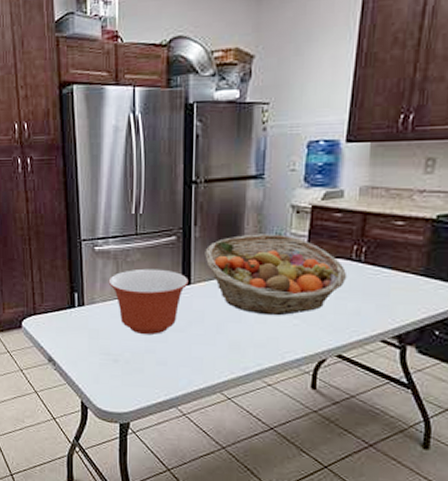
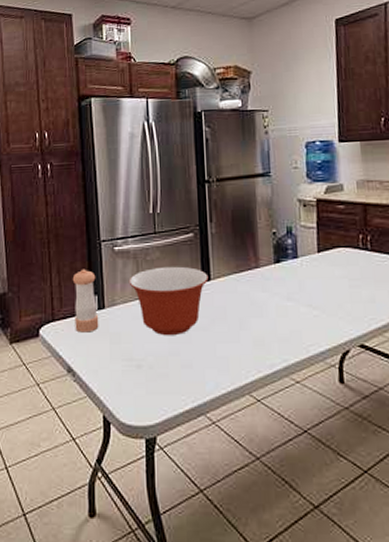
pepper shaker: none [53,267,79,327] -> present [72,269,99,333]
fruit basket: present [205,234,348,316] -> none [222,227,358,308]

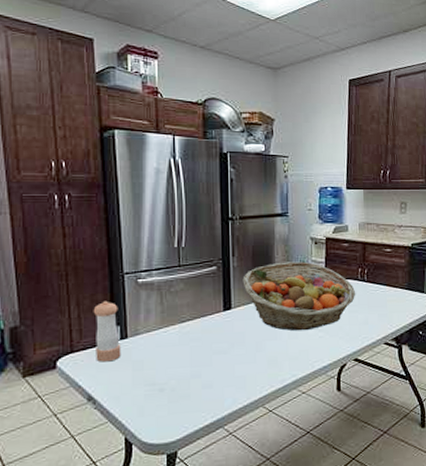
mixing bowl: present [128,266,209,336] -> none [152,297,230,361]
fruit basket: none [222,227,358,308] -> present [242,261,356,331]

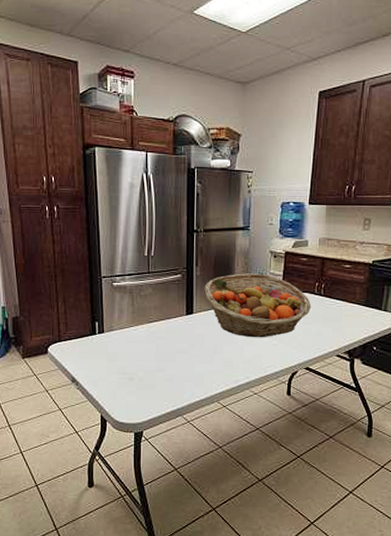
pepper shaker: present [93,300,121,362] -> none [76,300,99,352]

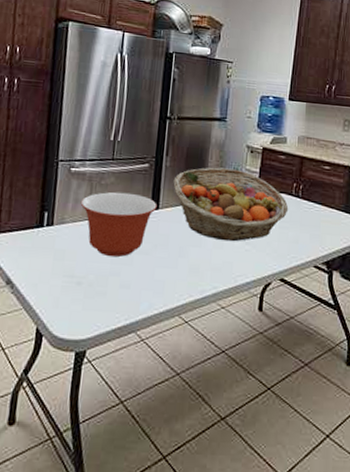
mixing bowl: none [125,301,192,357] -> present [80,192,157,258]

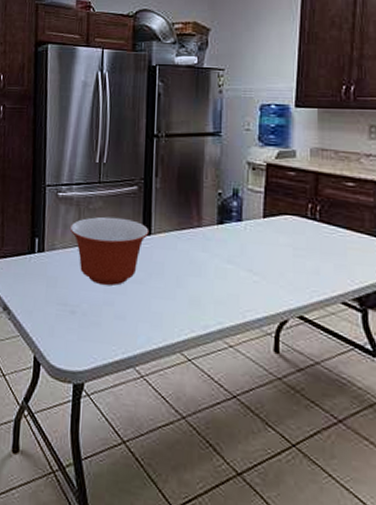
fruit basket: present [173,167,289,242] -> none [165,188,304,272]

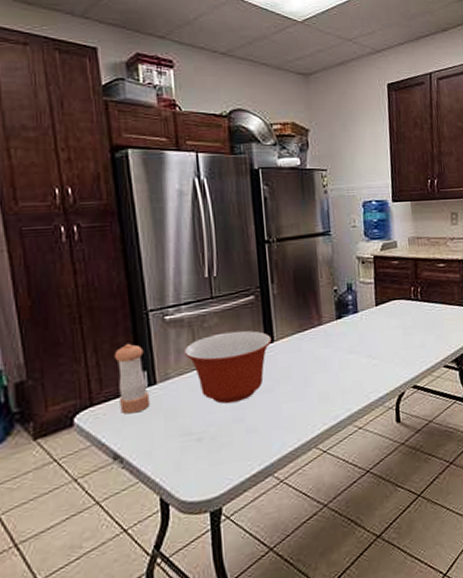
pepper shaker: none [14,211,38,274] -> present [114,343,151,415]

